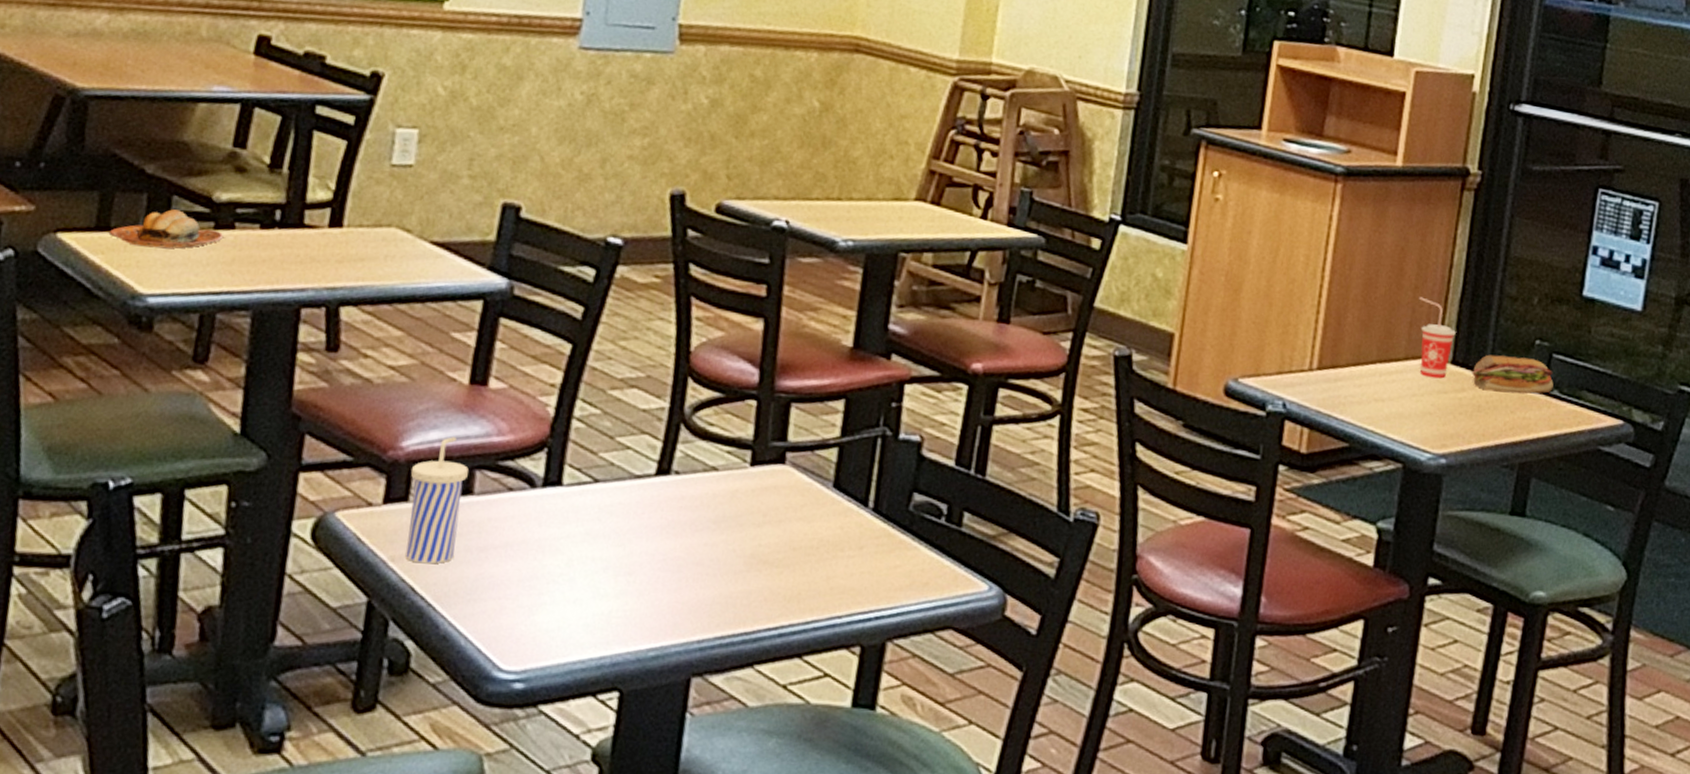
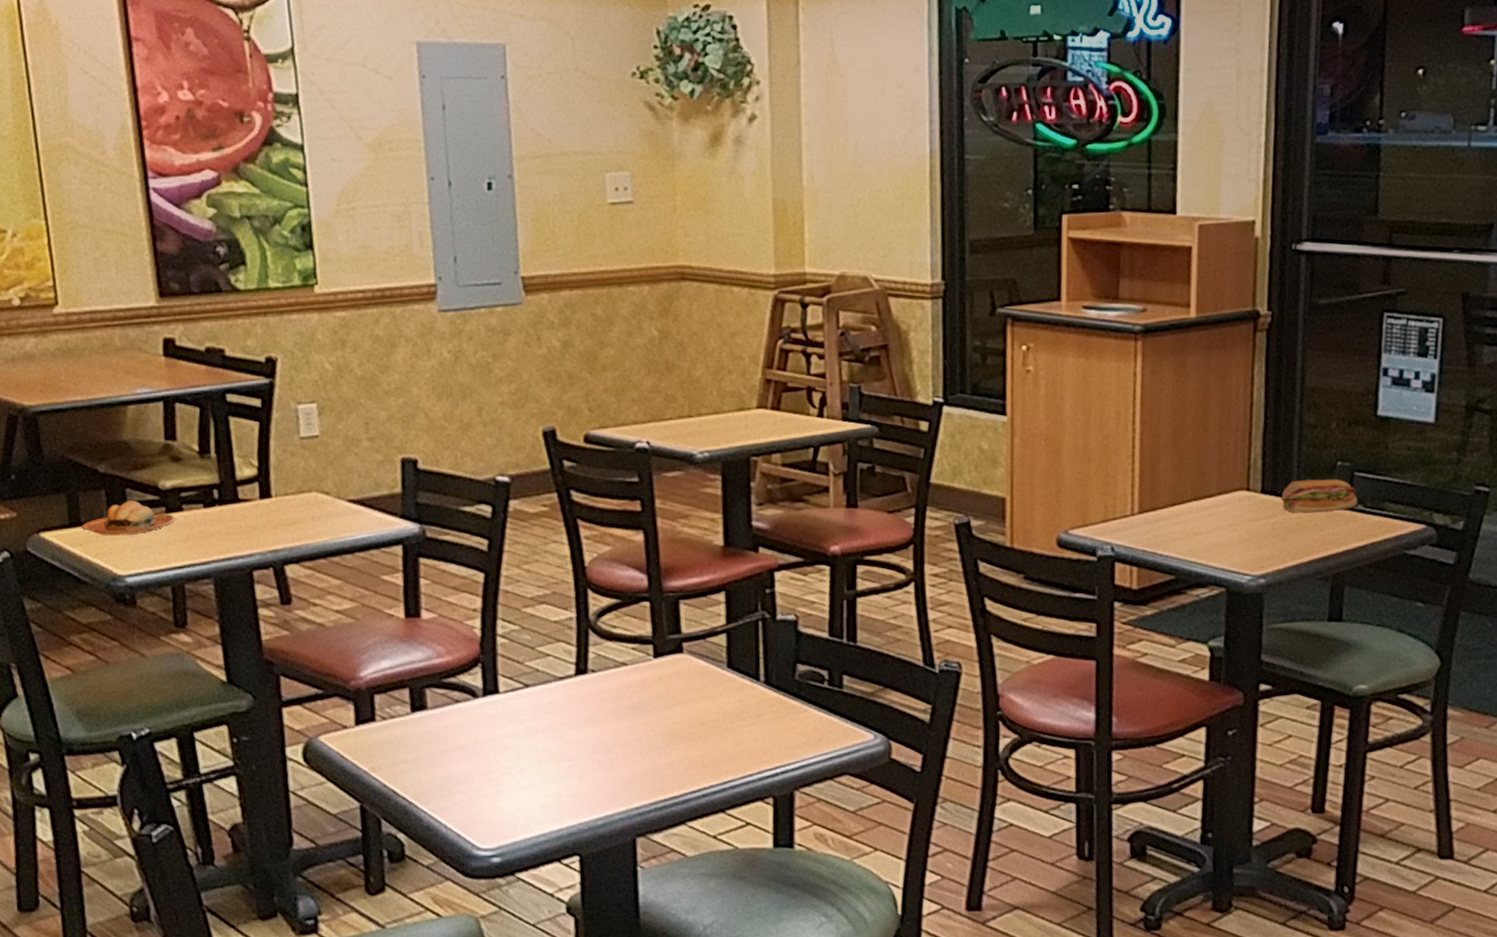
beverage cup: present [405,437,469,564] -> none [372,663,423,771]
beverage cup: present [1418,297,1456,379] -> none [1224,436,1262,508]

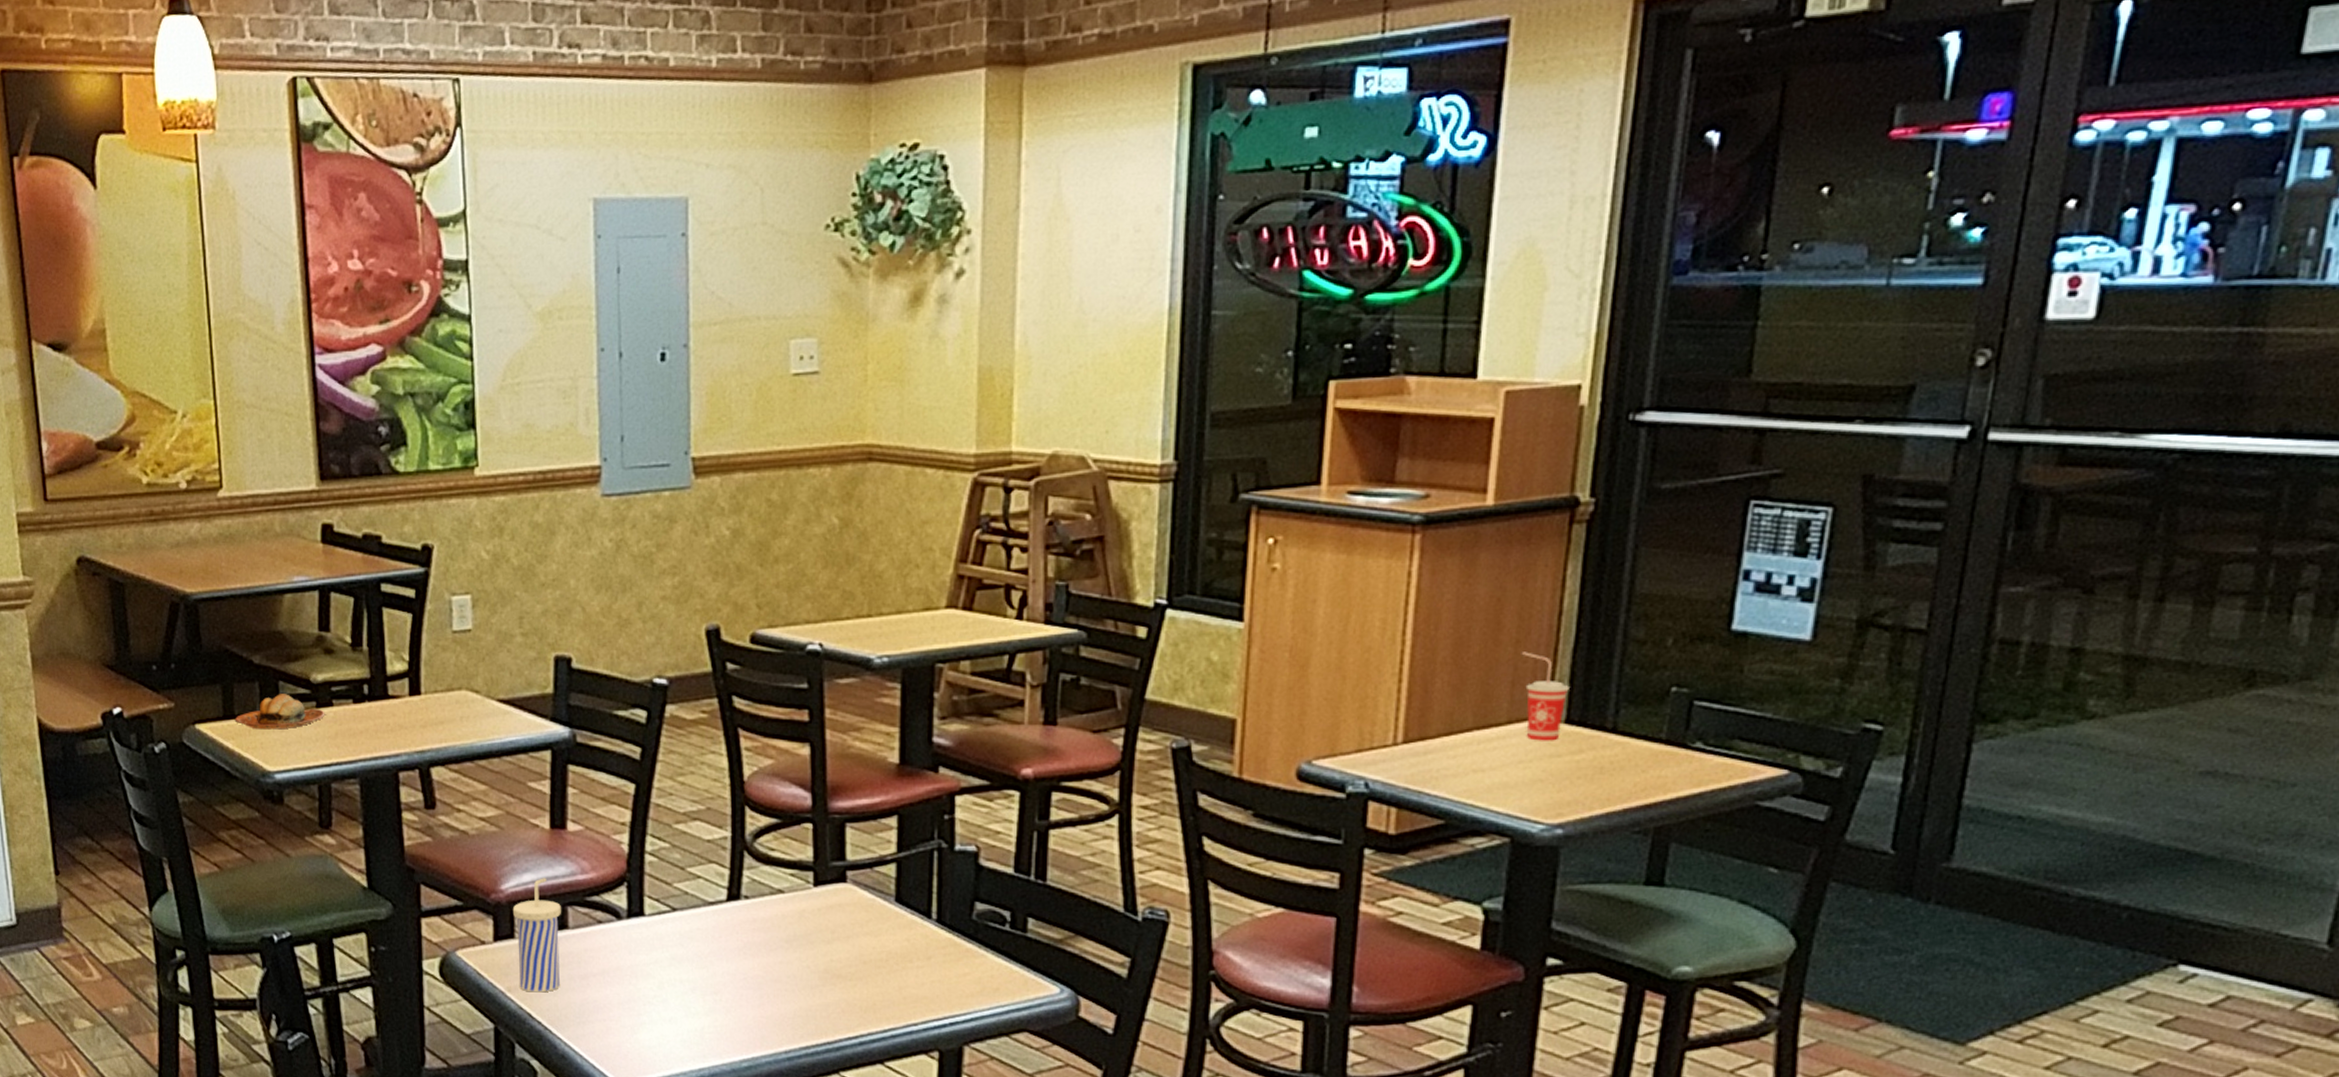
beverage cup: none [372,663,423,771] -> present [512,878,561,993]
beverage cup: none [1224,436,1262,508] -> present [1521,652,1569,741]
sandwich: present [1280,479,1357,513] -> none [1590,708,1696,750]

